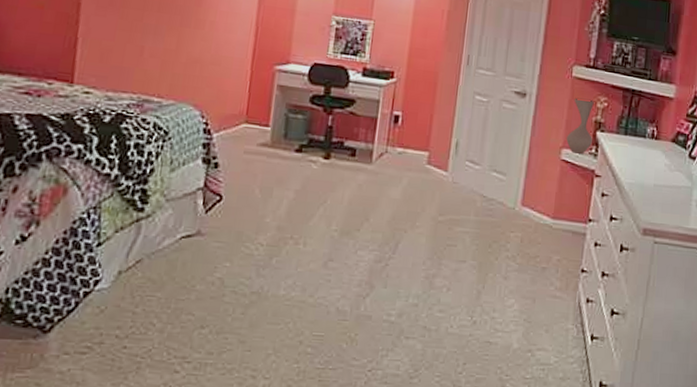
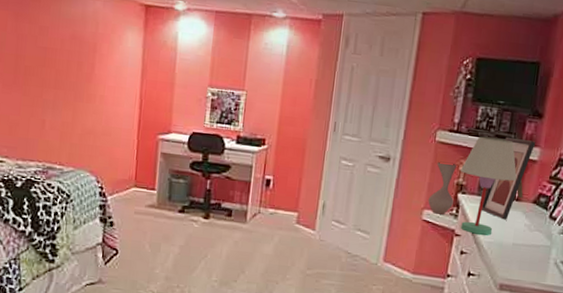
table lamp: none [598,72,655,176] -> present [461,136,517,235]
picture frame: none [620,73,671,160] -> present [481,137,536,220]

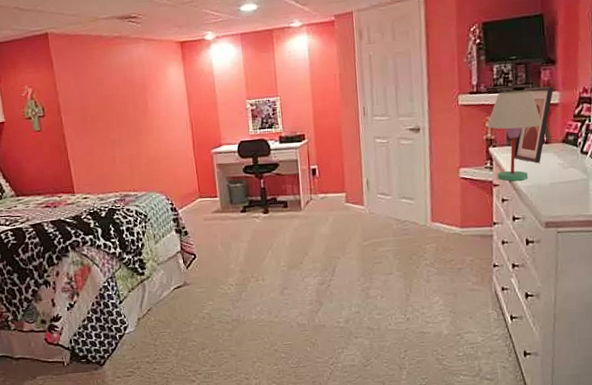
decorative vase: present [428,162,457,215] -> none [462,122,486,170]

